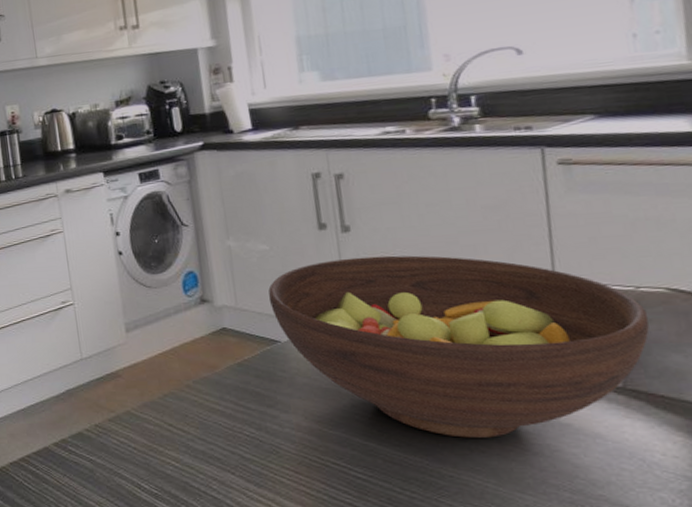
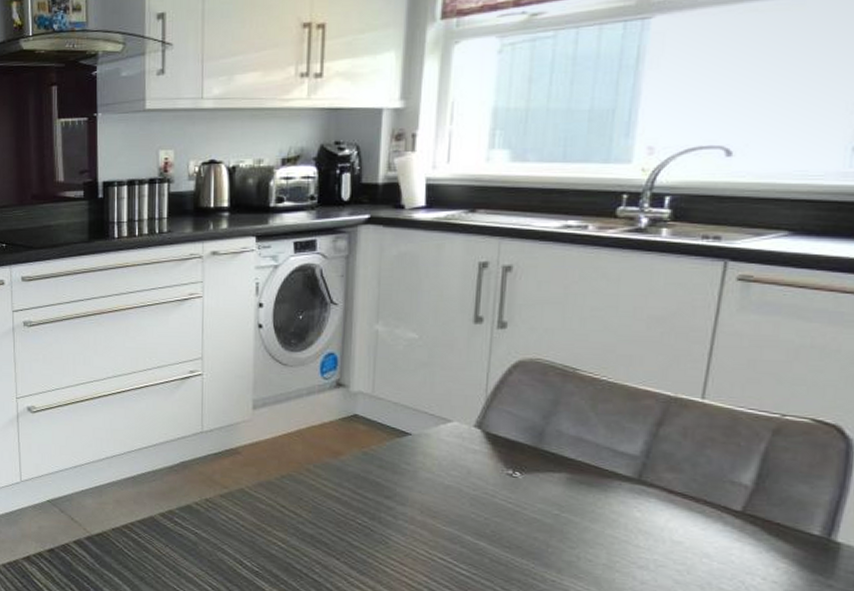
fruit bowl: present [268,255,649,438] -> none [407,355,787,548]

